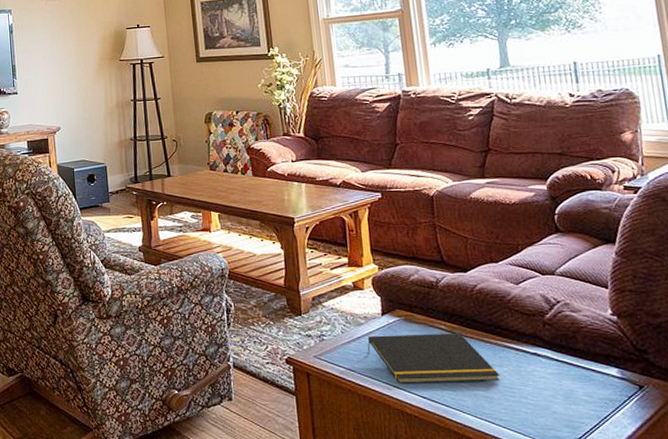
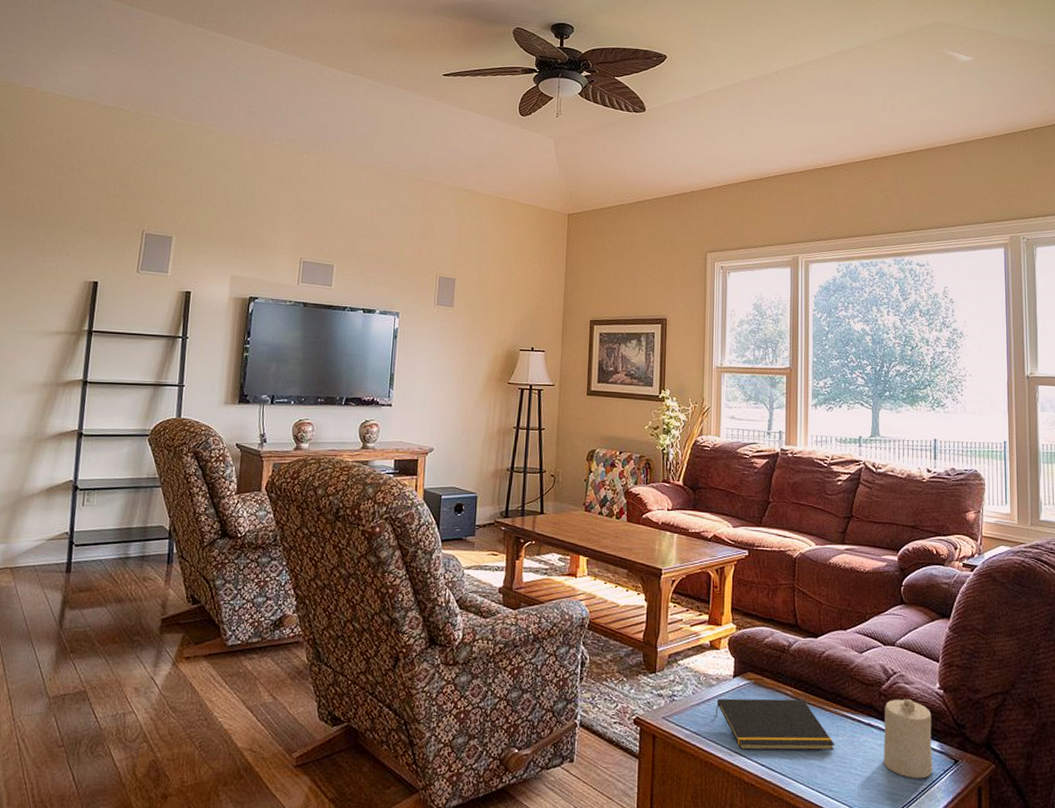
candle: none [551,326,615,406] -> present [884,698,932,779]

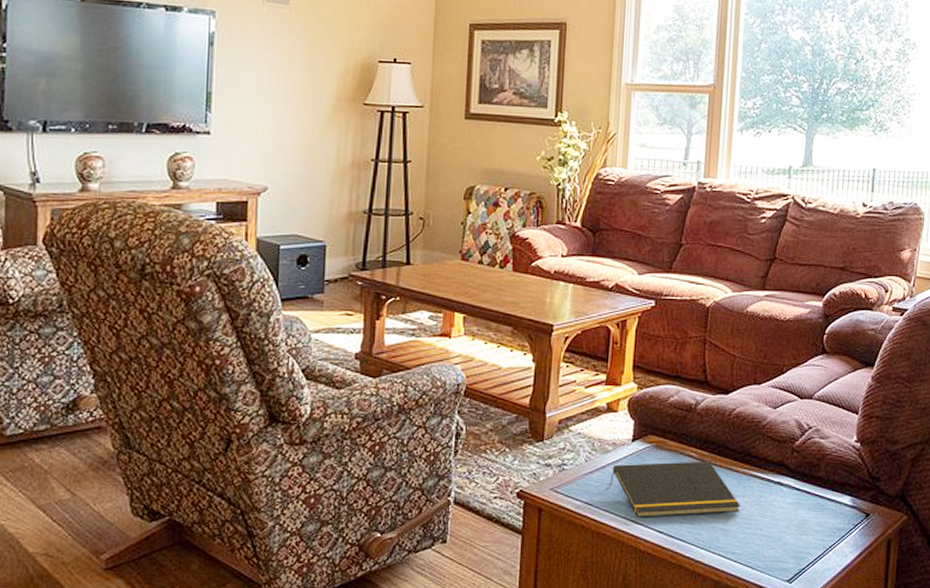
candle: present [884,698,932,779] -> none [792,453,846,535]

